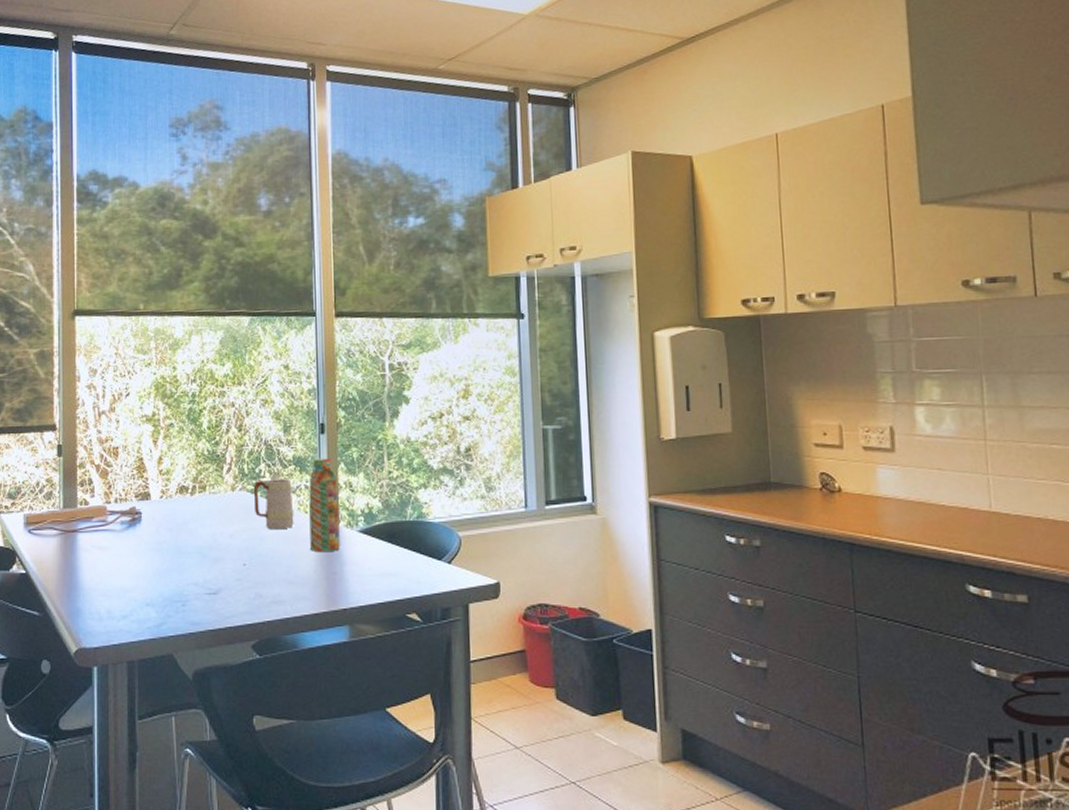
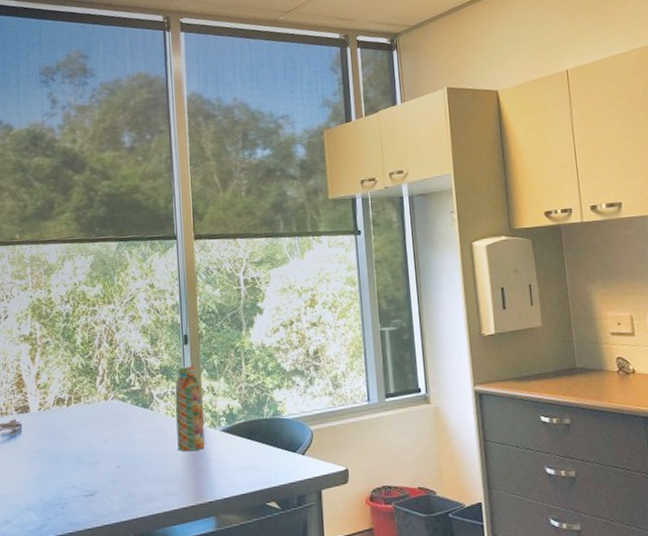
mug: present [253,479,294,530] -> none [124,387,163,434]

